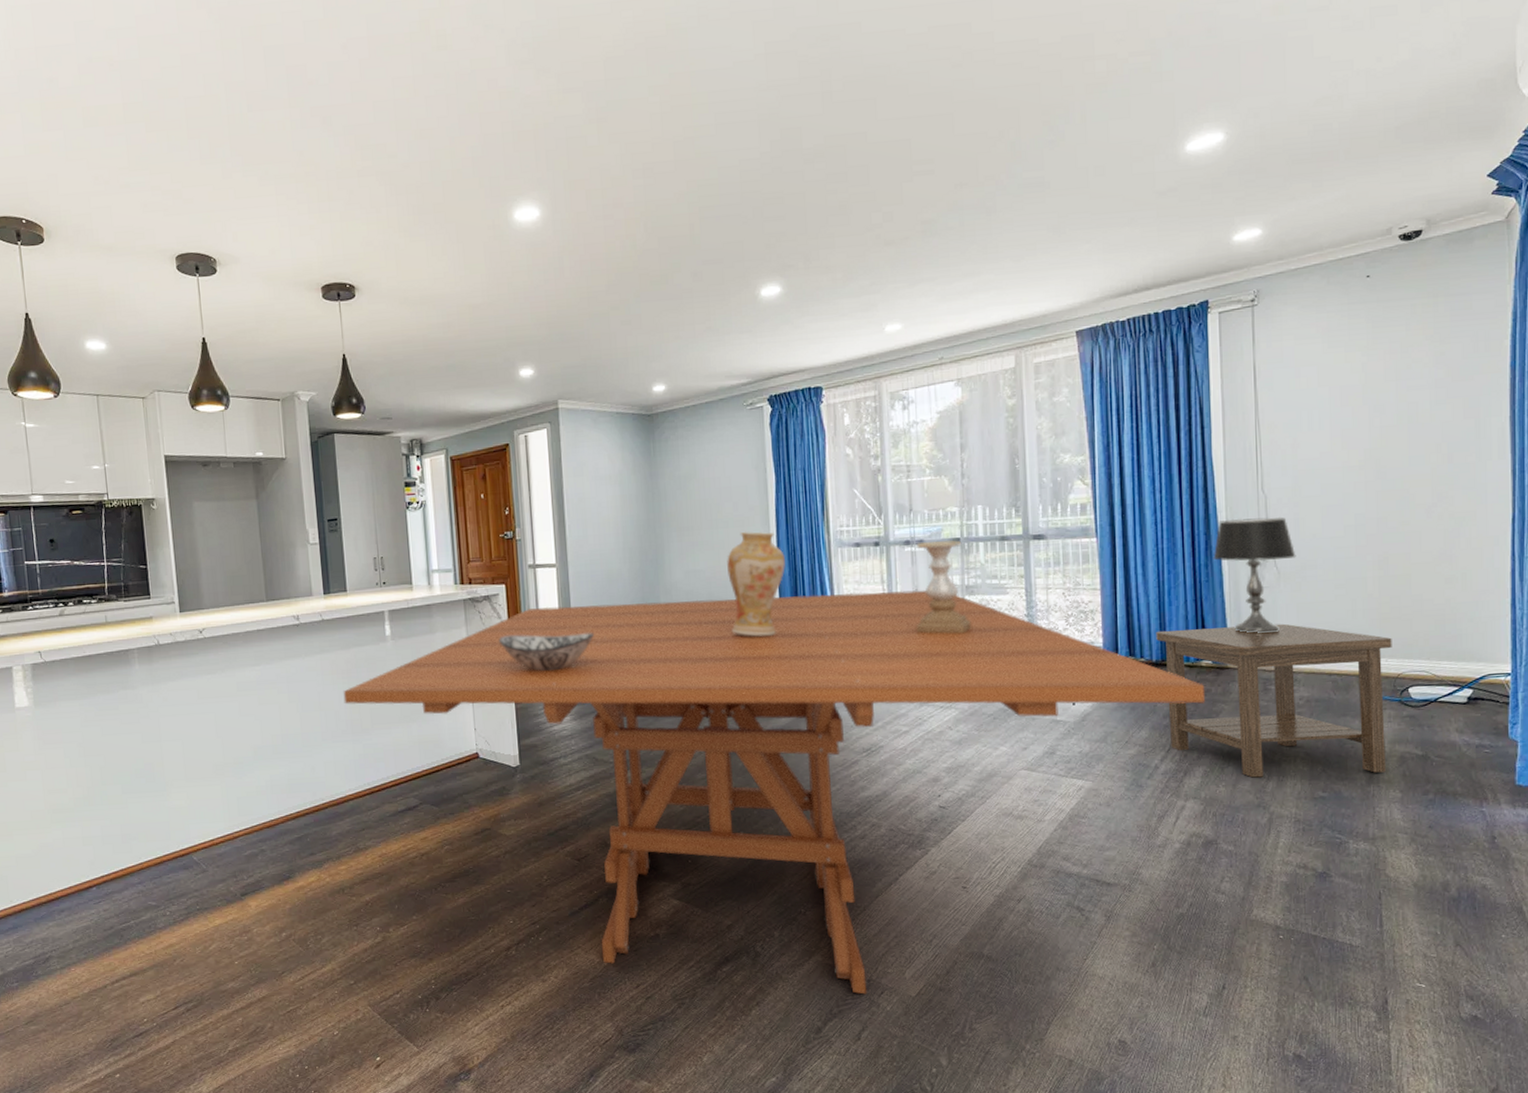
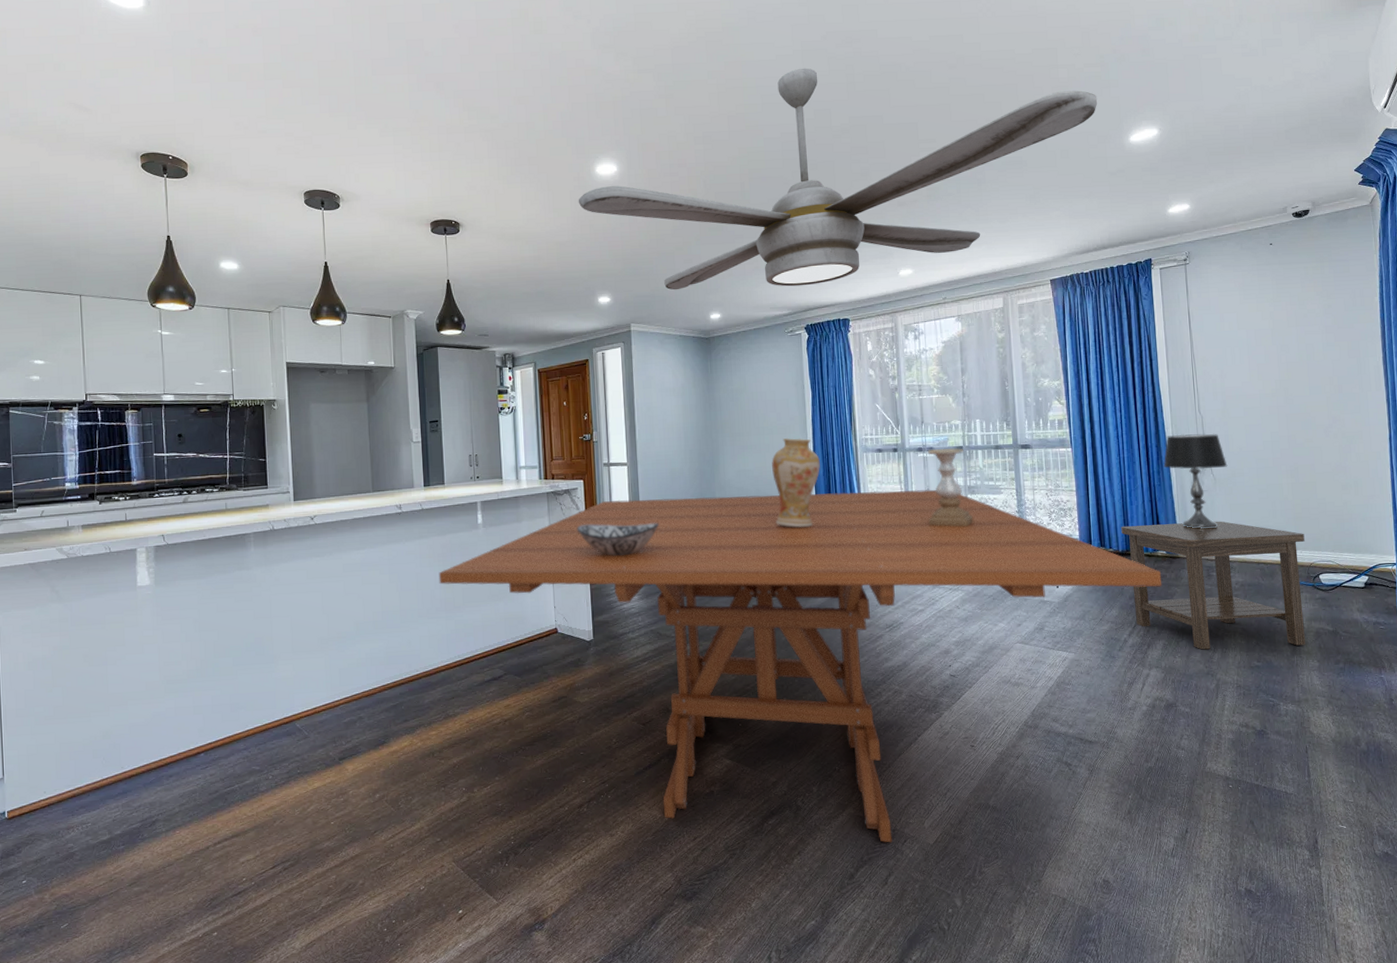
ceiling fan: none [493,76,1145,359] -> present [578,68,1098,290]

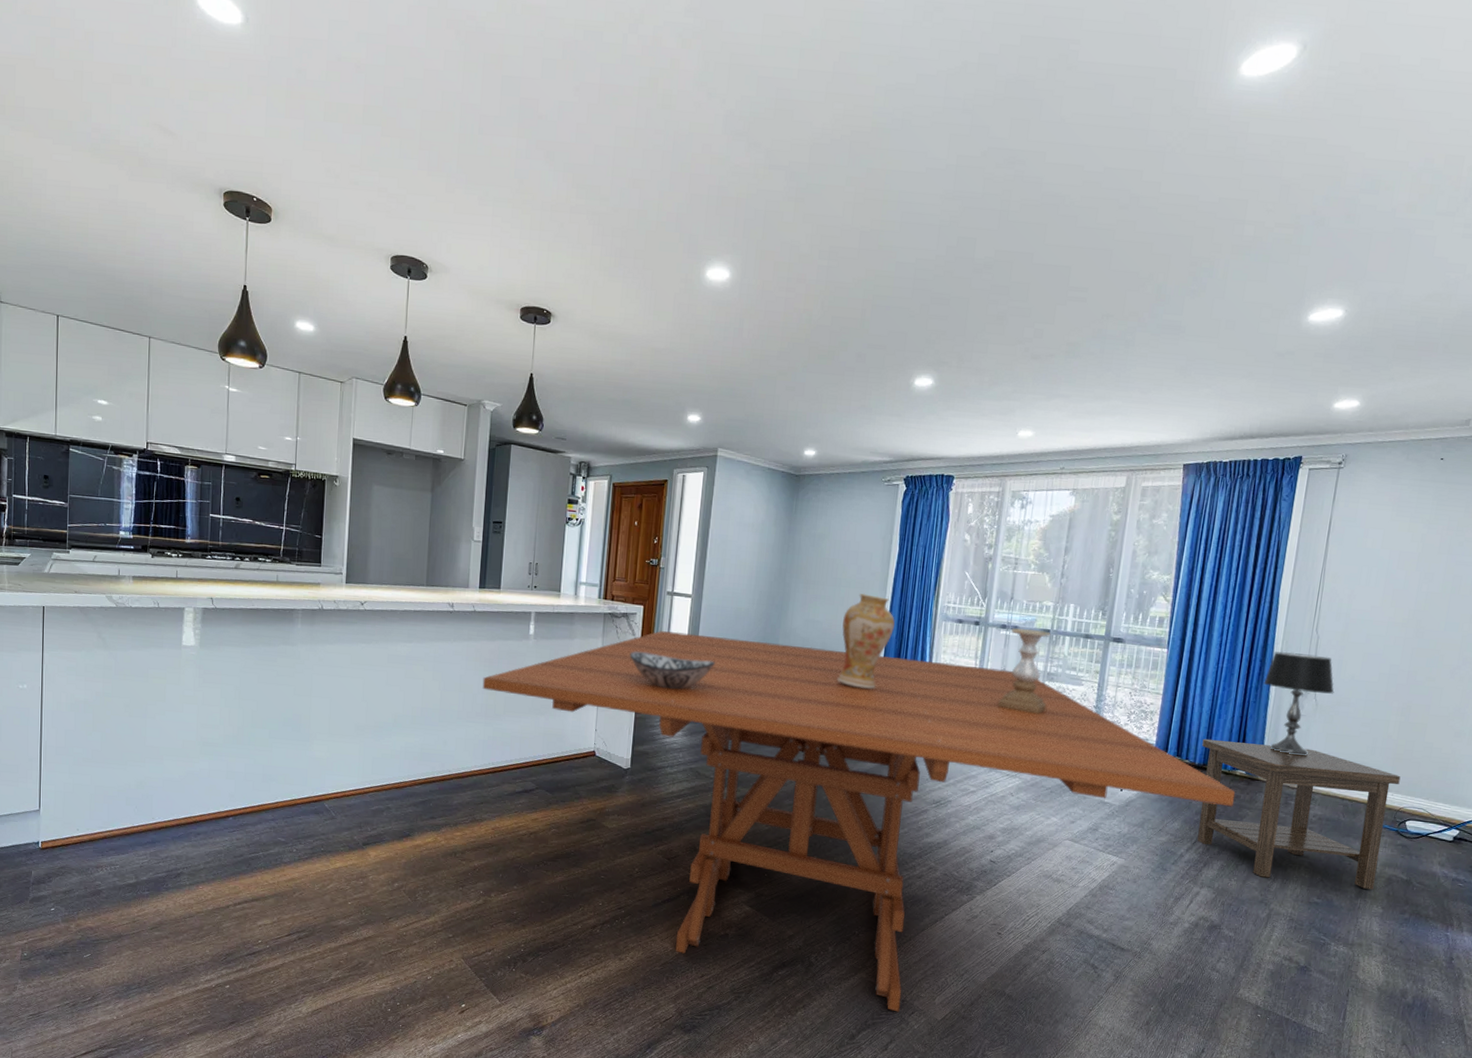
ceiling fan: present [578,68,1098,290] -> none [681,186,1282,434]

